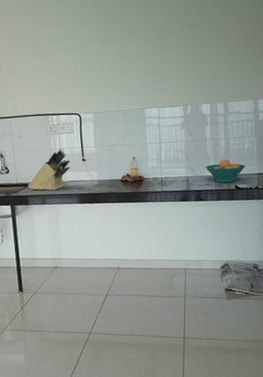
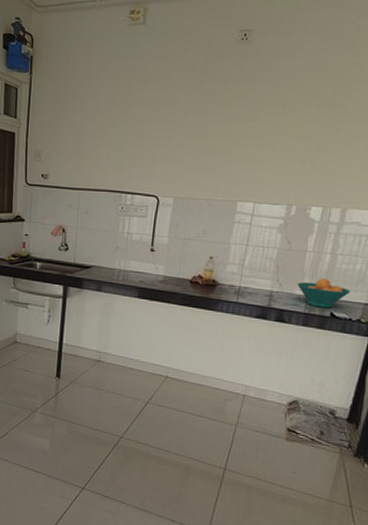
knife block: present [27,148,70,191] -> none [84,233,137,279]

